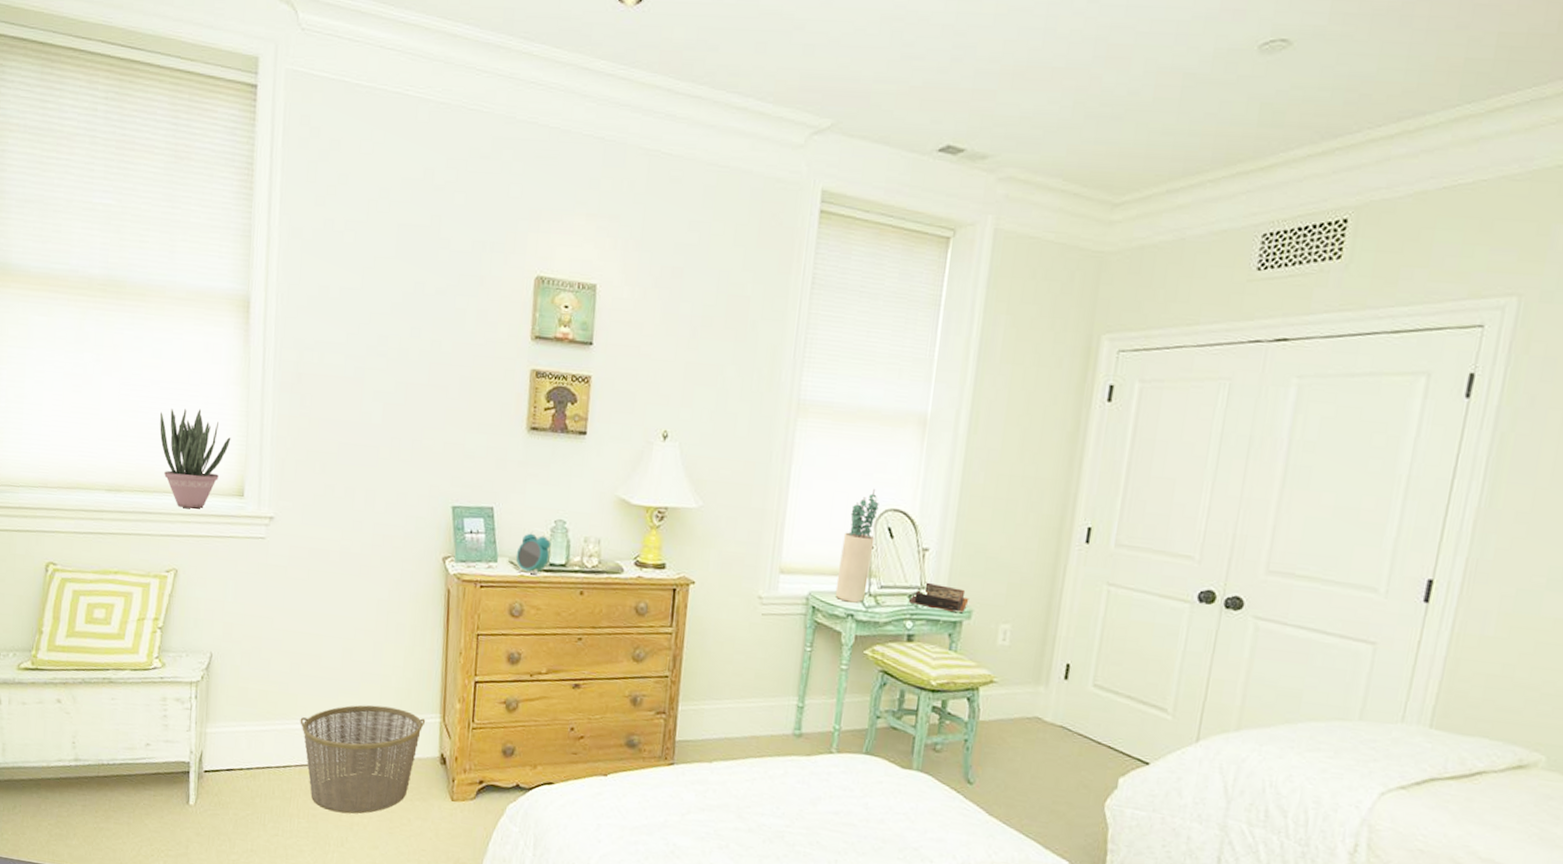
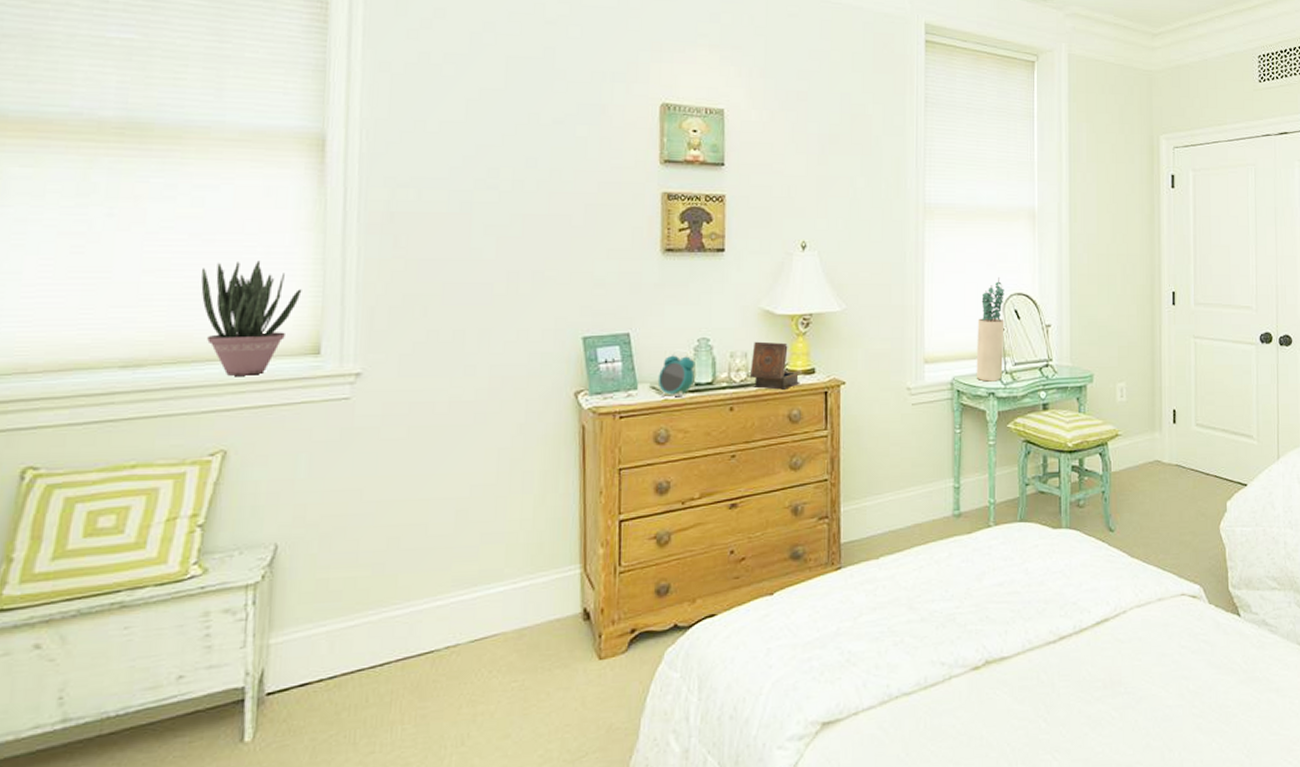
basket: present [300,705,426,814] -> none [401,567,563,706]
jewelry box: none [602,529,650,582] -> present [750,341,800,390]
decorative box: present [907,582,969,613] -> none [1039,354,1089,379]

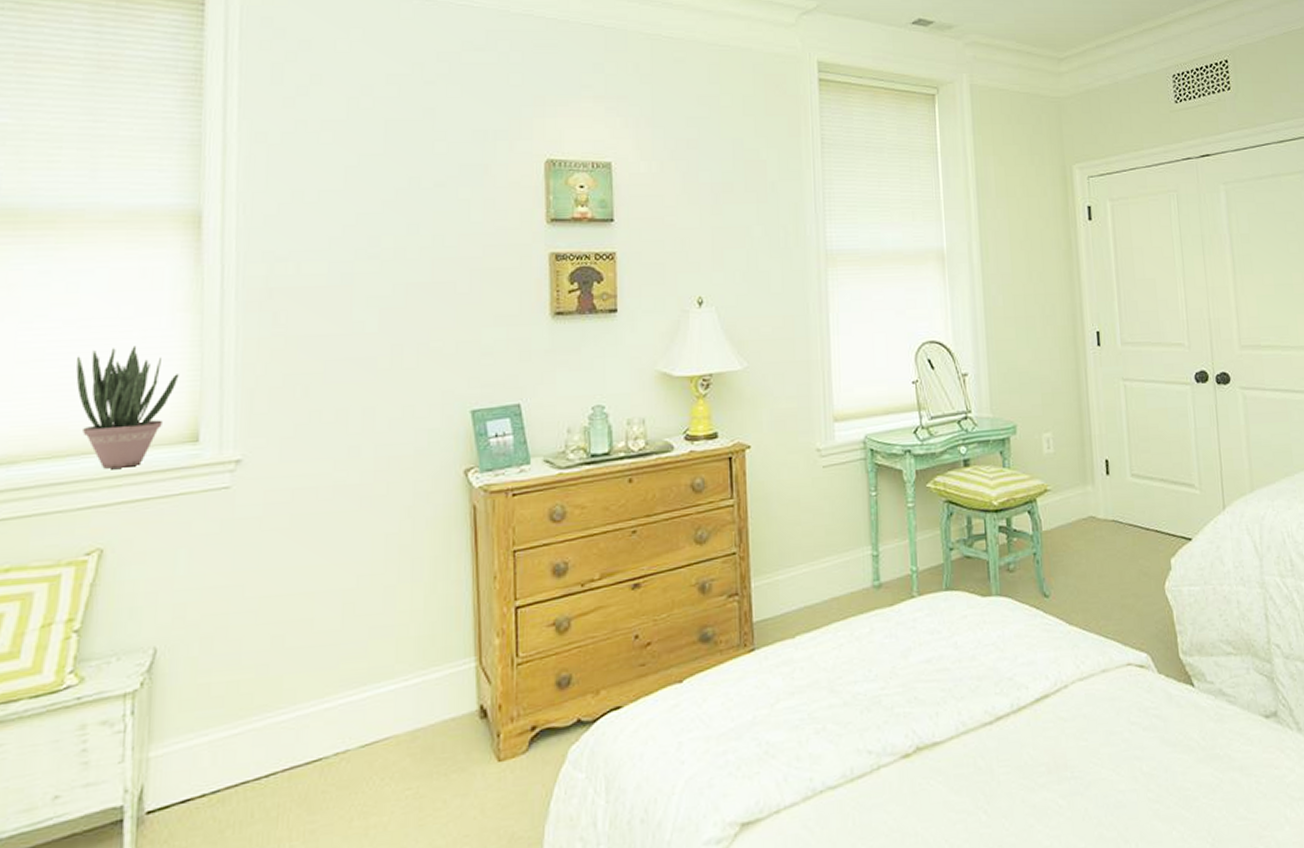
alarm clock: present [657,349,695,399] -> none [551,418,590,472]
jewelry box: present [750,341,800,390] -> none [649,406,702,458]
vase: present [976,277,1004,382] -> none [888,325,919,439]

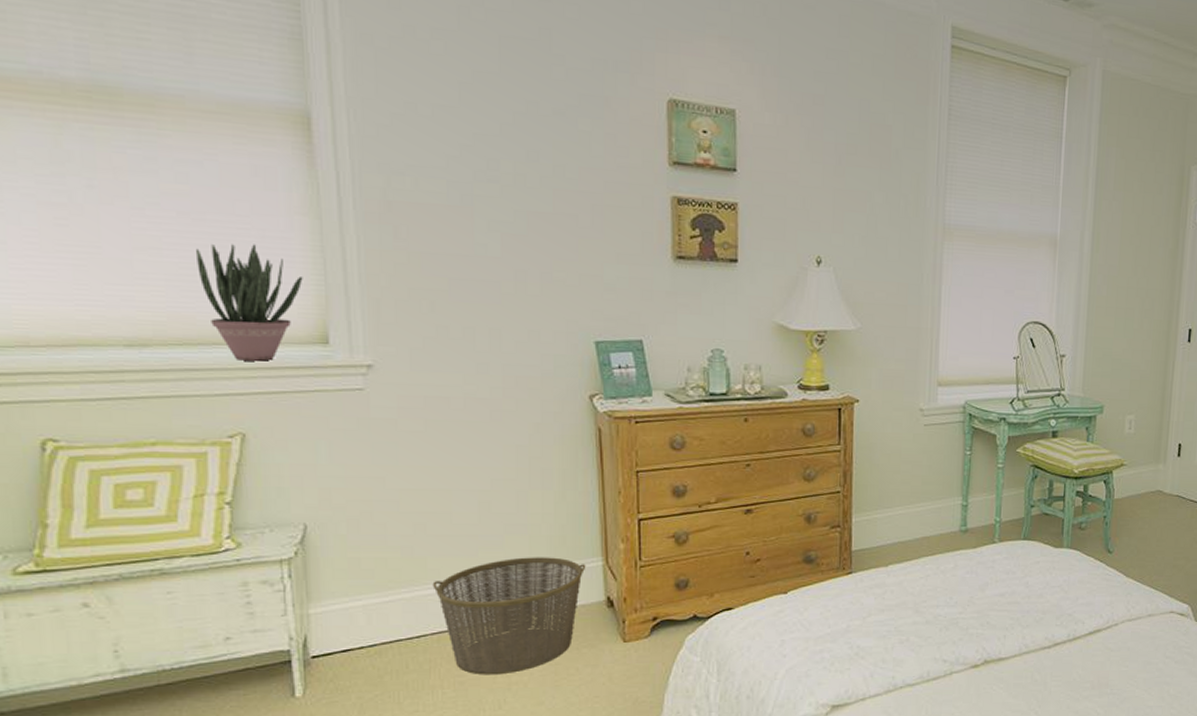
basket: none [287,662,458,819] -> present [432,557,586,675]

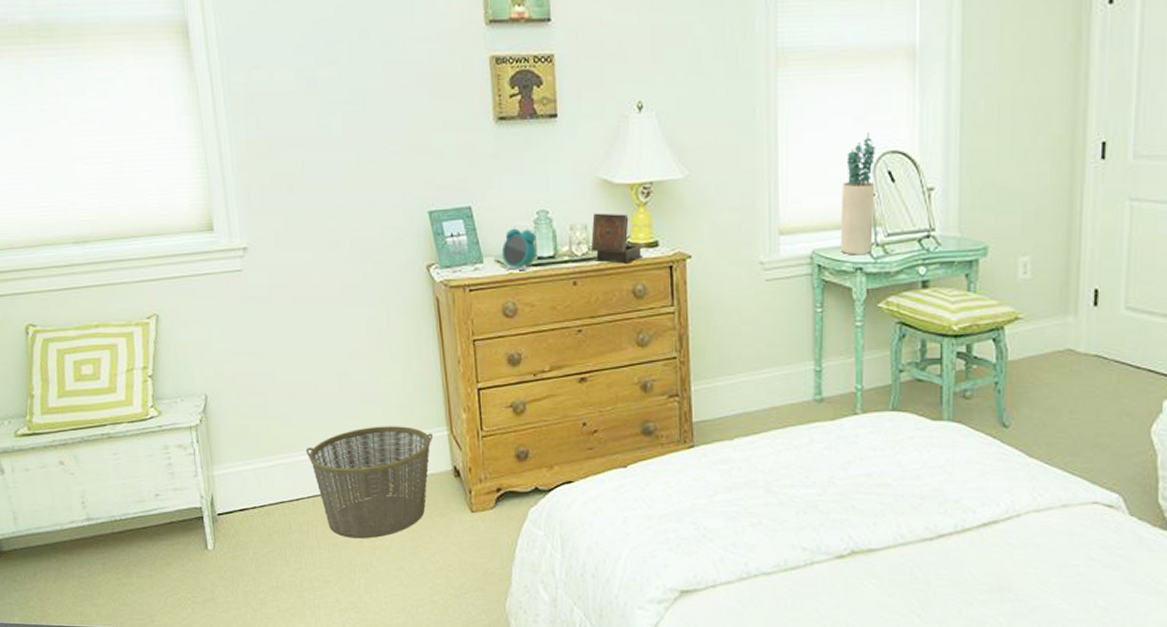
potted plant: present [196,244,303,362] -> none [115,146,191,251]
alarm clock: none [672,359,709,408] -> present [501,222,537,273]
jewelry box: none [765,355,814,404] -> present [591,213,643,264]
vase: none [988,305,1021,408] -> present [840,133,875,255]

